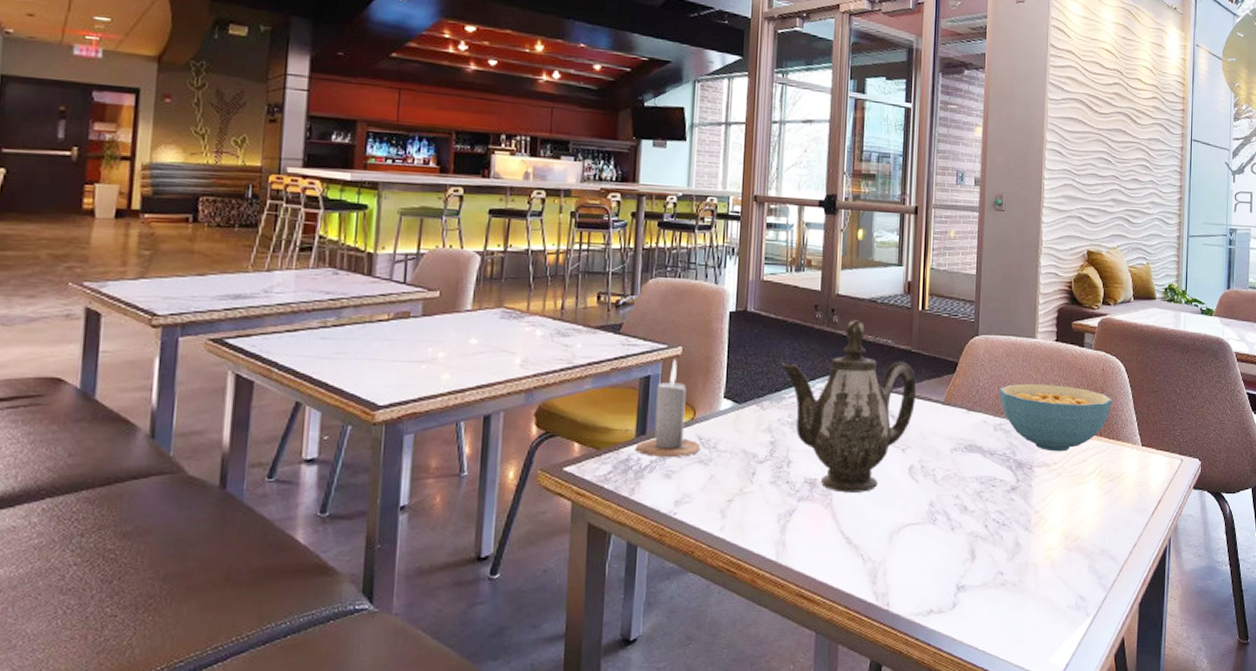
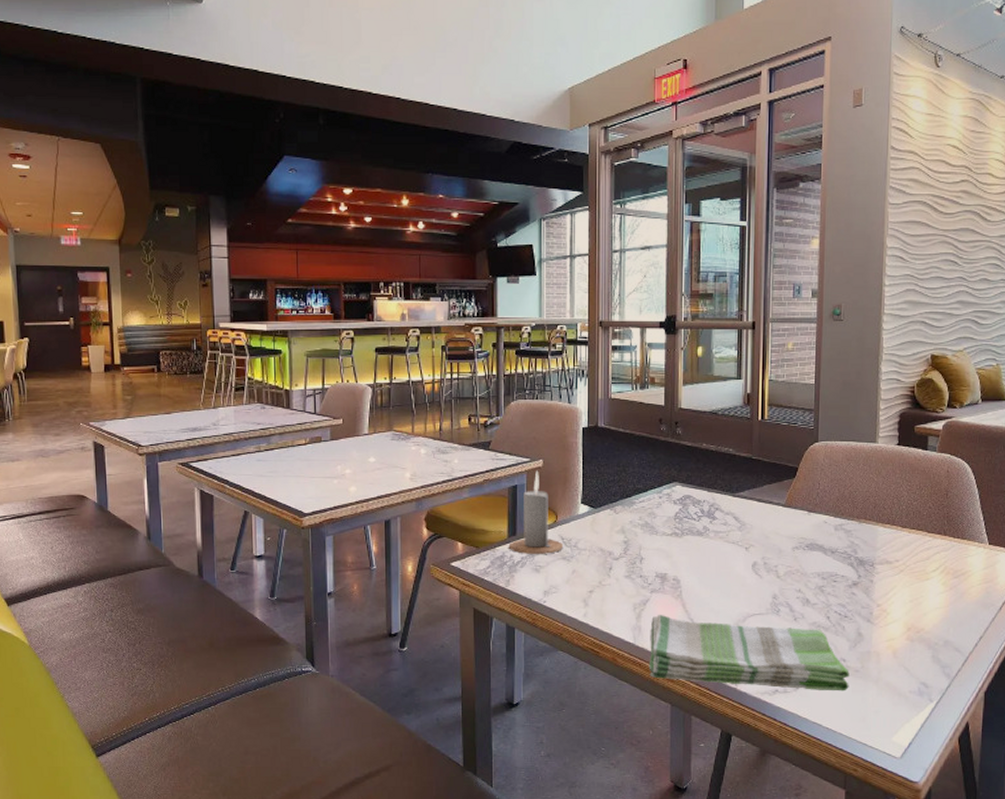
teapot: present [781,320,917,493] -> none [631,431,758,586]
dish towel: none [792,527,1007,609] -> present [648,615,850,691]
cereal bowl: present [999,383,1113,452] -> none [839,486,958,550]

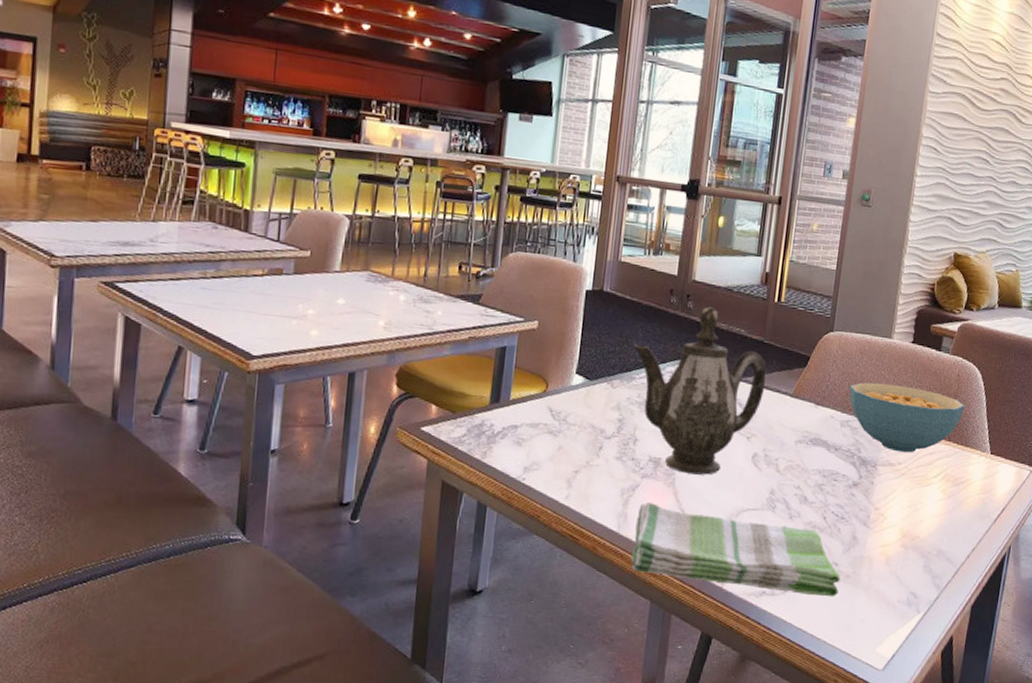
candle: present [508,470,564,554] -> none [489,332,552,426]
teapot: none [631,431,758,586] -> present [633,307,767,475]
cereal bowl: none [839,486,958,550] -> present [849,382,965,453]

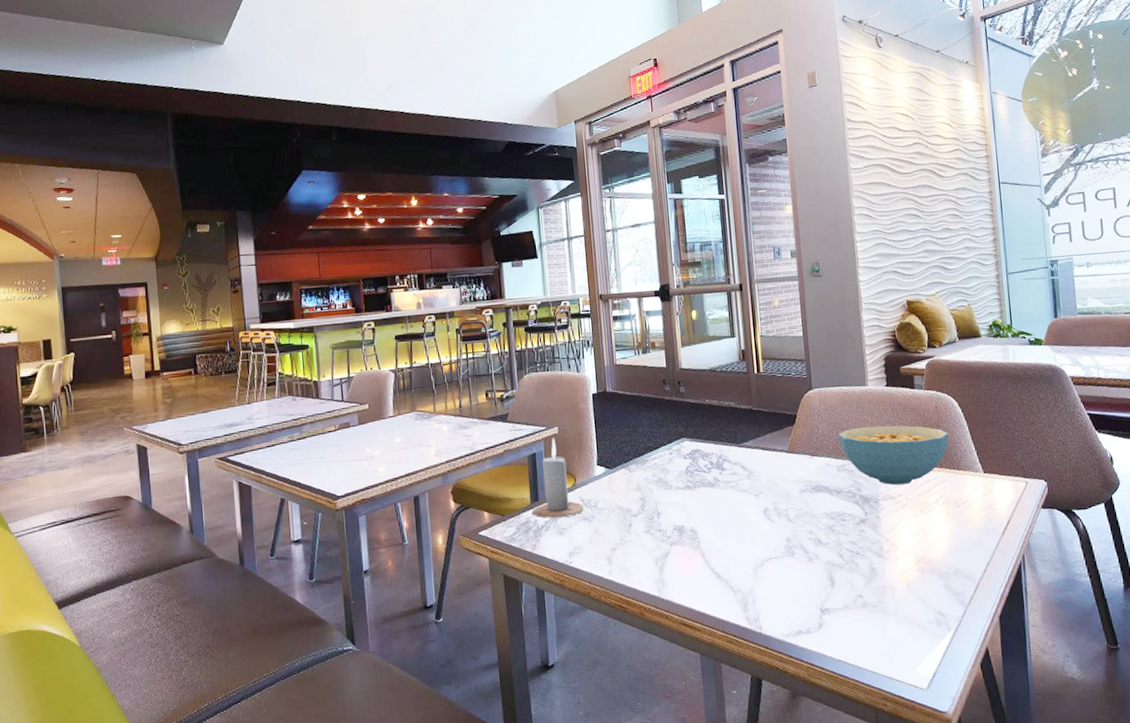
candle: none [489,332,552,426] -> present [532,437,584,518]
dish towel: present [630,503,841,597] -> none [673,566,869,630]
teapot: present [633,307,767,475] -> none [641,388,763,536]

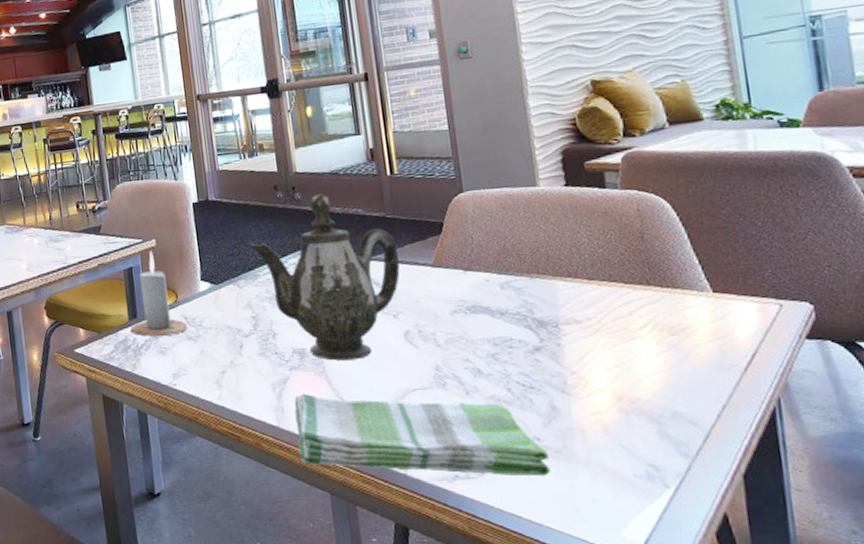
teapot: none [641,388,763,536] -> present [250,194,400,361]
dish towel: none [673,566,869,630] -> present [294,394,551,477]
cereal bowl: present [837,425,949,486] -> none [499,233,659,307]

